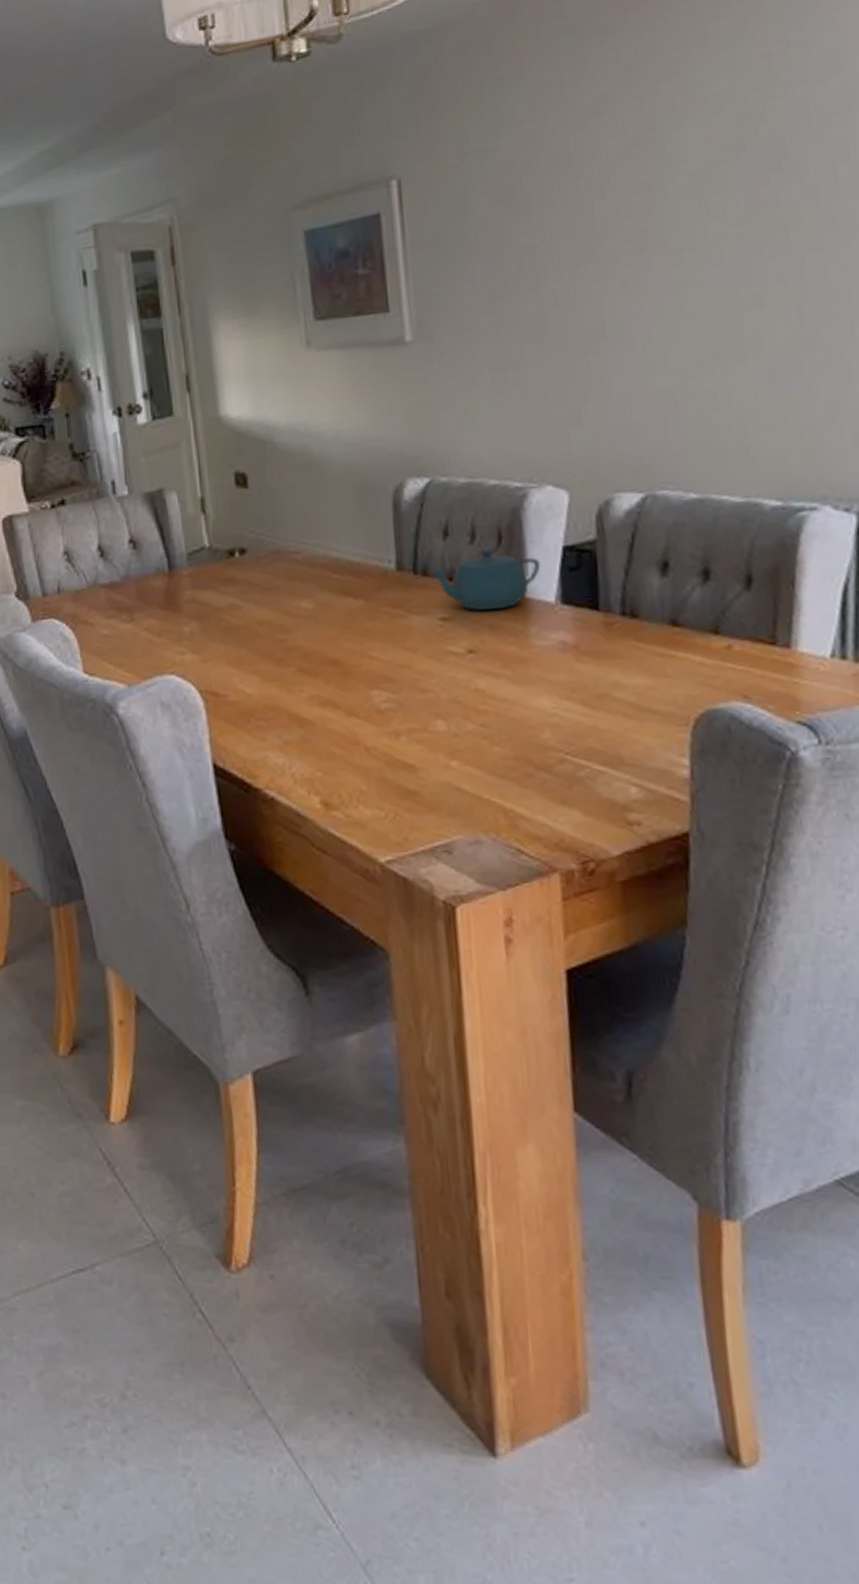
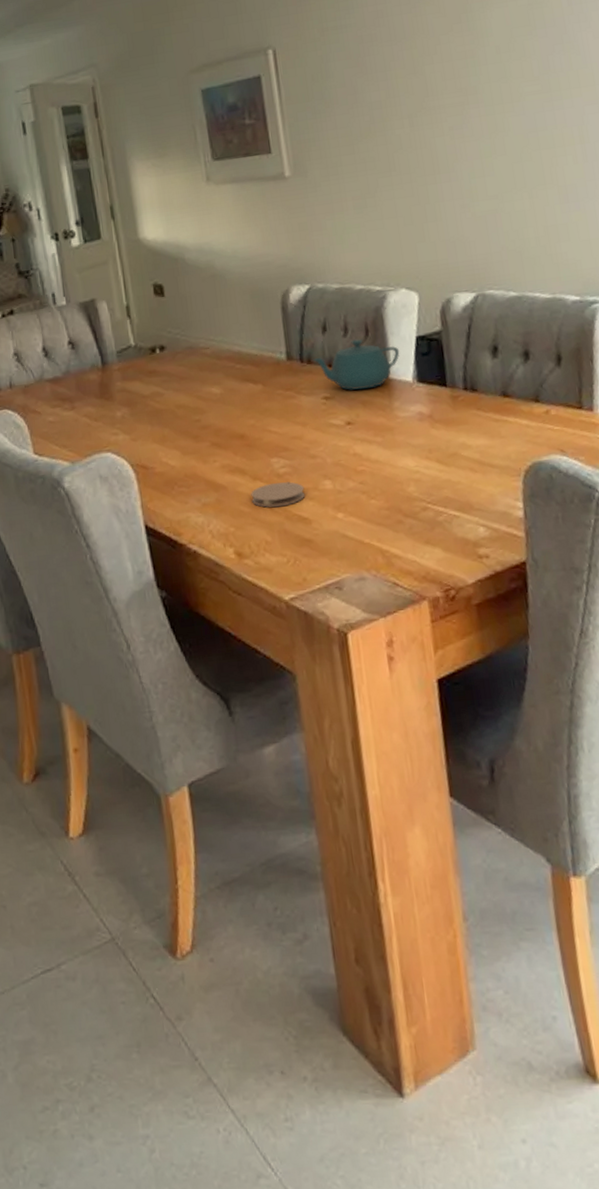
coaster: none [344,719,412,751] -> present [251,482,305,508]

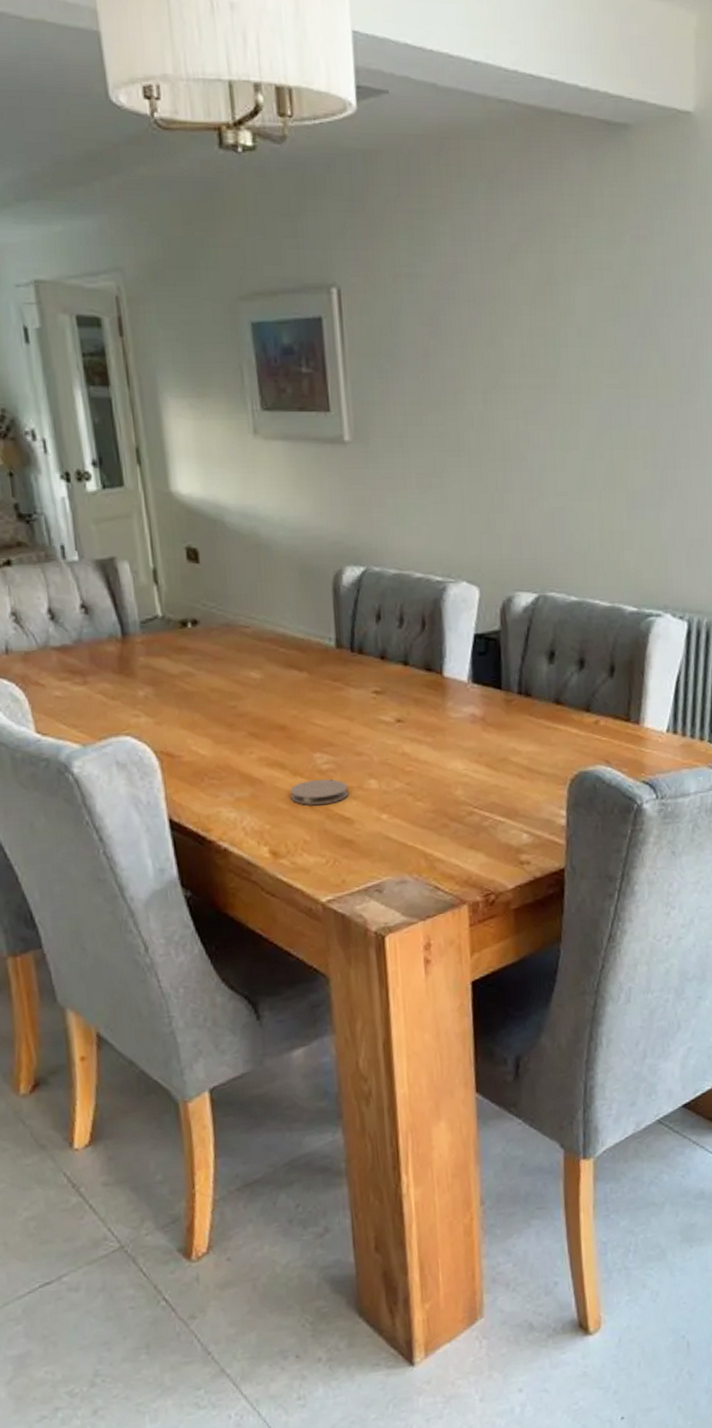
teapot: present [312,339,400,390] -> none [363,631,457,686]

